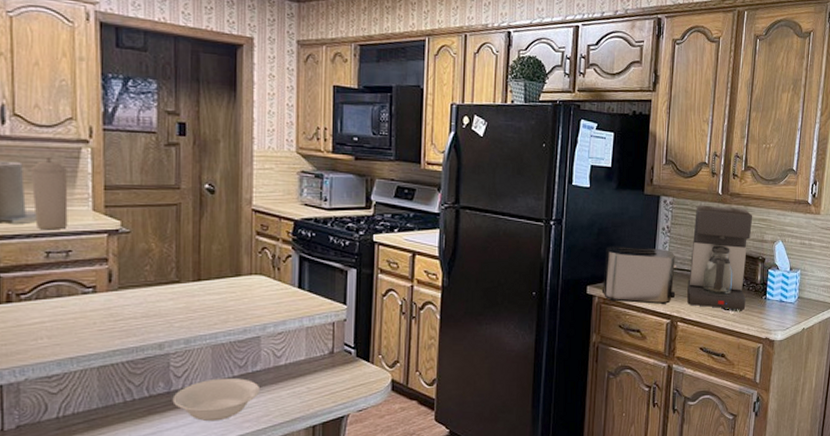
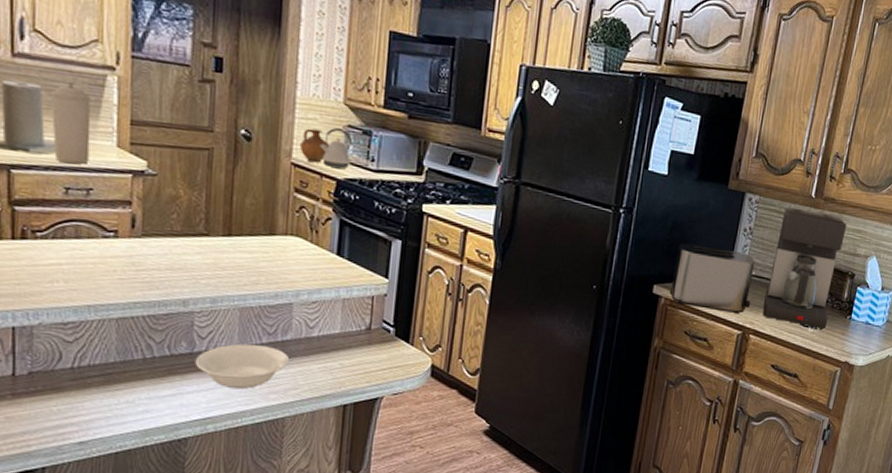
ceramic jug: none [260,177,285,208] -> present [300,128,329,164]
kettle: none [277,174,306,211] -> present [320,127,352,170]

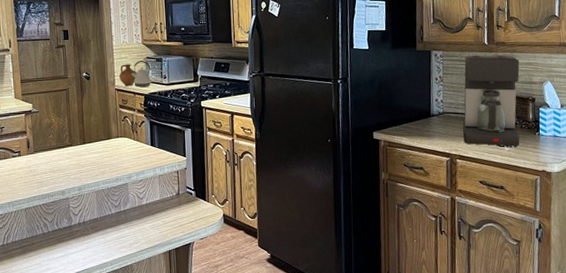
bowl: present [195,343,290,389] -> none [73,214,131,248]
toaster: present [669,242,757,315] -> none [386,96,453,145]

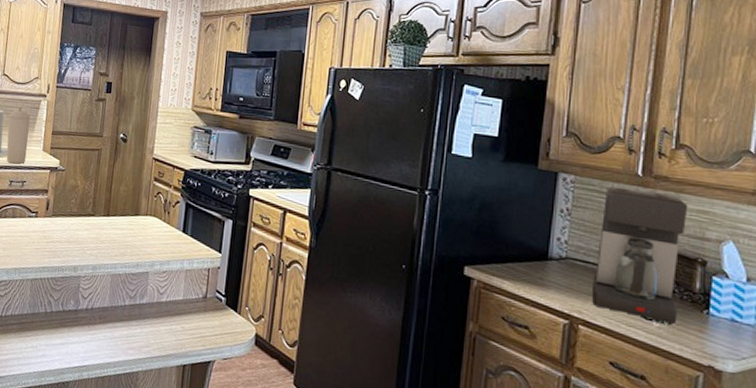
ceramic jug: present [119,64,137,87] -> none [160,130,180,158]
kettle: present [131,60,152,88] -> none [173,128,197,162]

